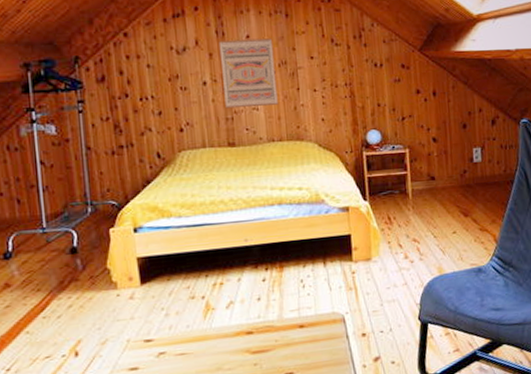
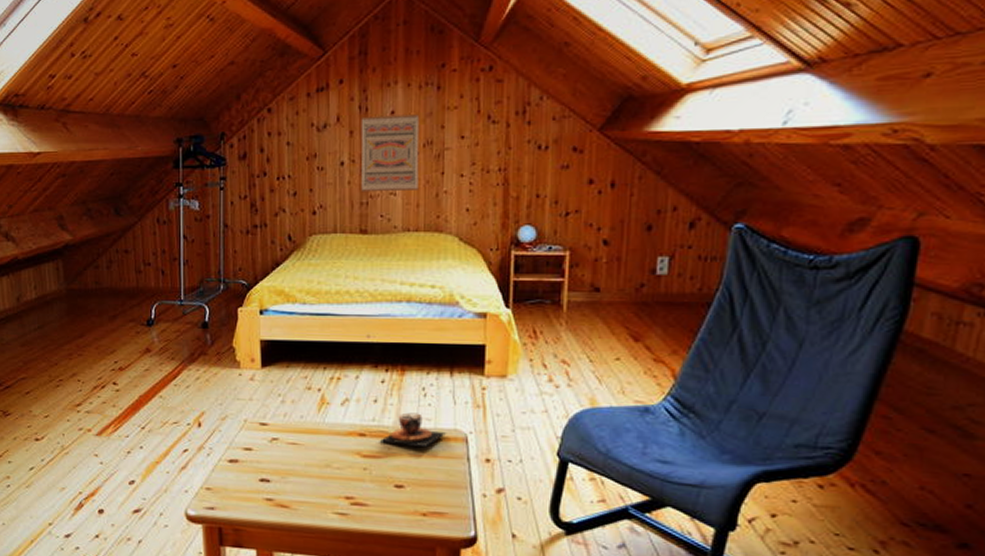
teacup: none [267,303,327,336] -> present [380,412,447,447]

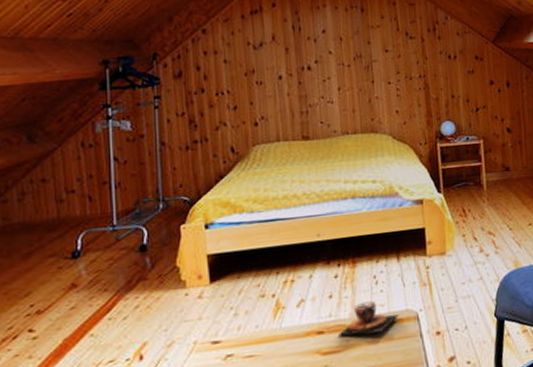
wall art: present [360,114,420,192] -> none [295,32,353,103]

